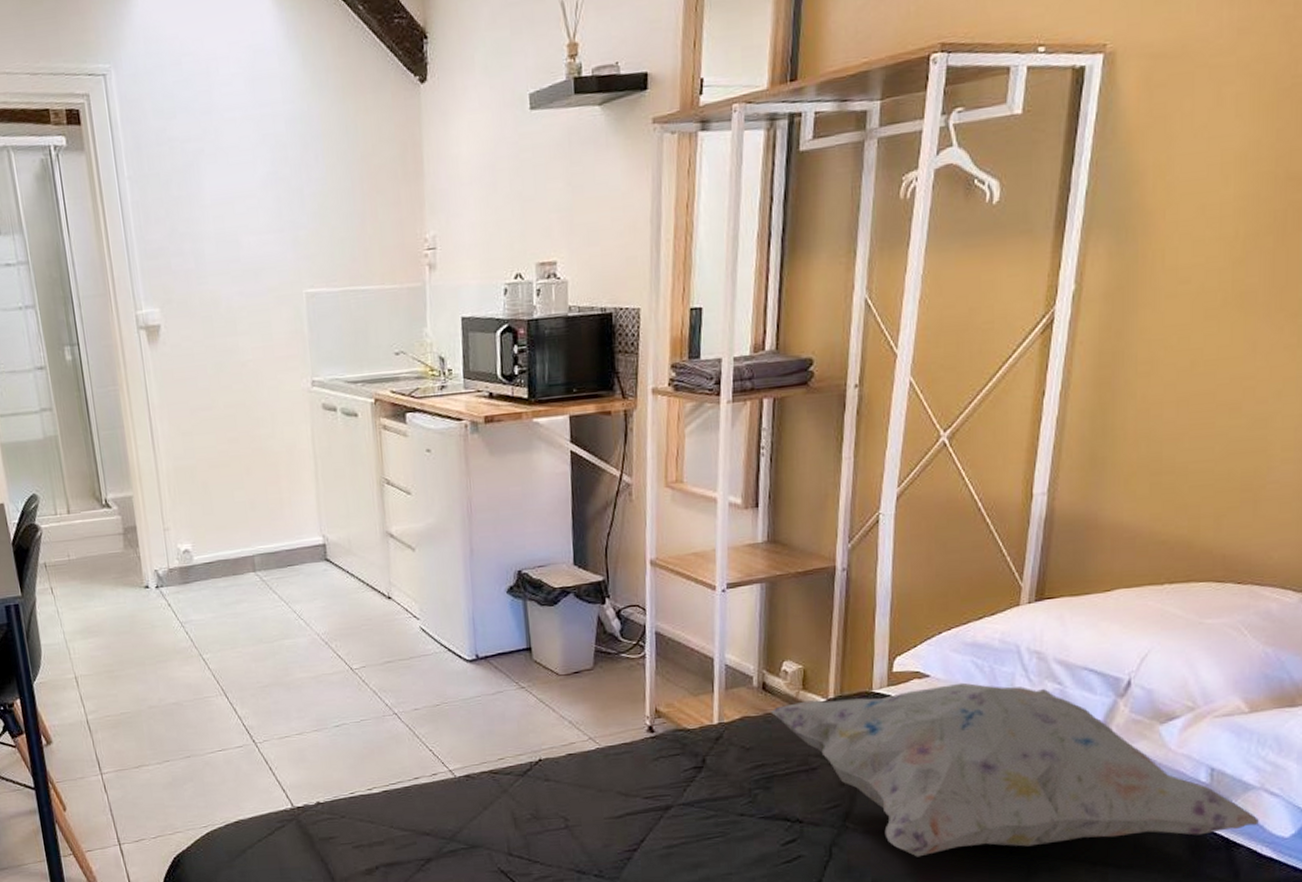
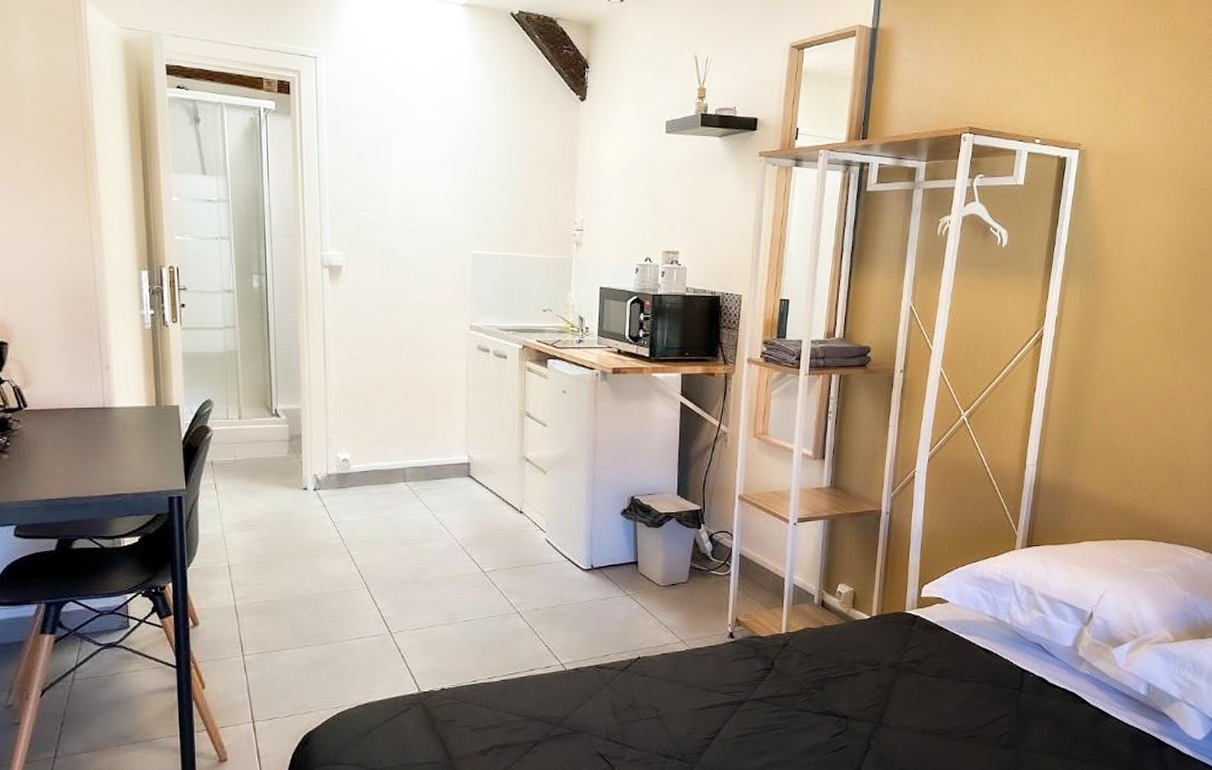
decorative pillow: present [771,682,1259,857] -> none [827,608,1181,749]

